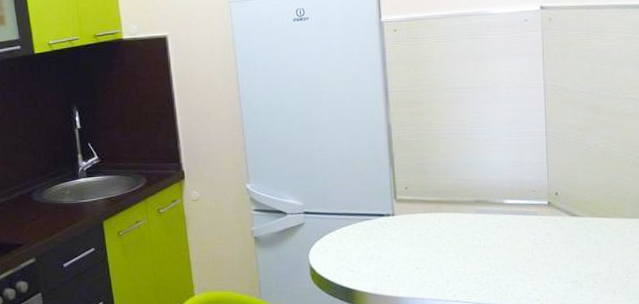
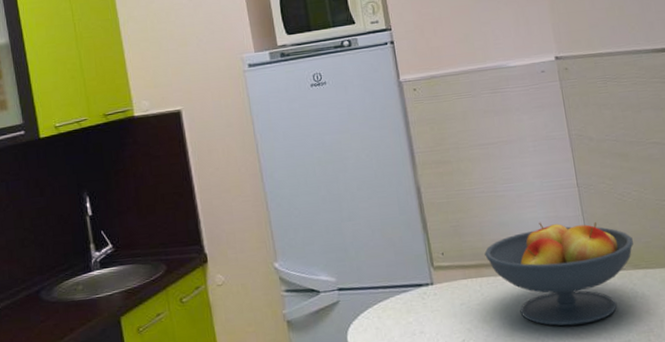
fruit bowl: none [447,166,594,263] -> present [484,222,634,326]

